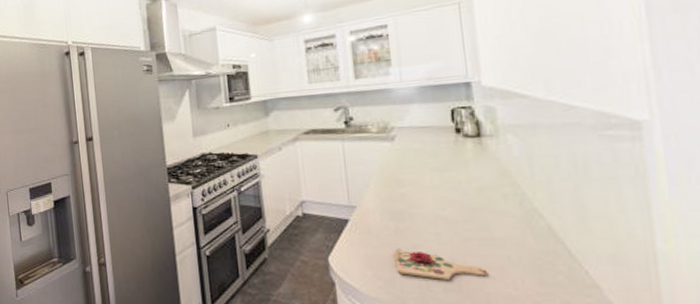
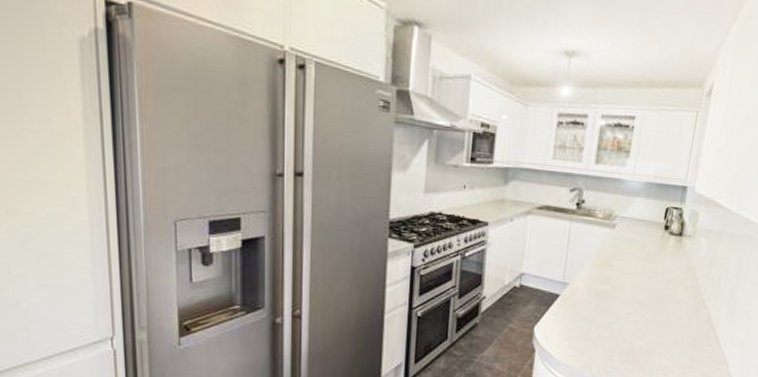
cutting board: present [393,248,488,280] -> none [589,323,657,352]

